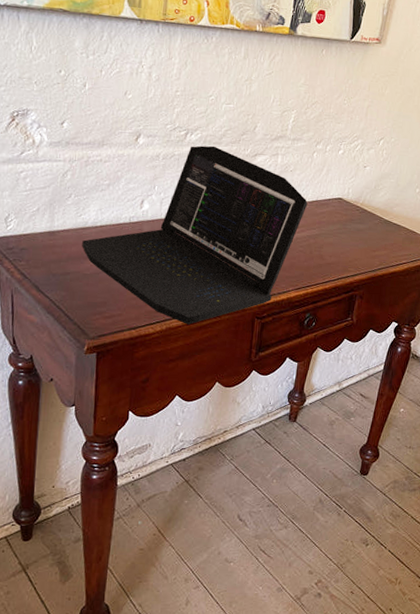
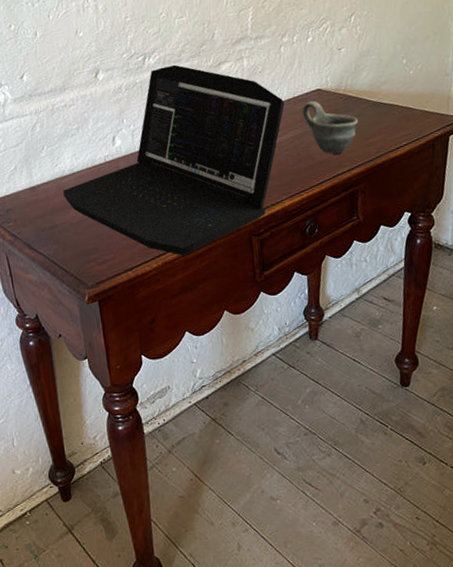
cup: none [321,206,368,259] -> present [301,100,358,155]

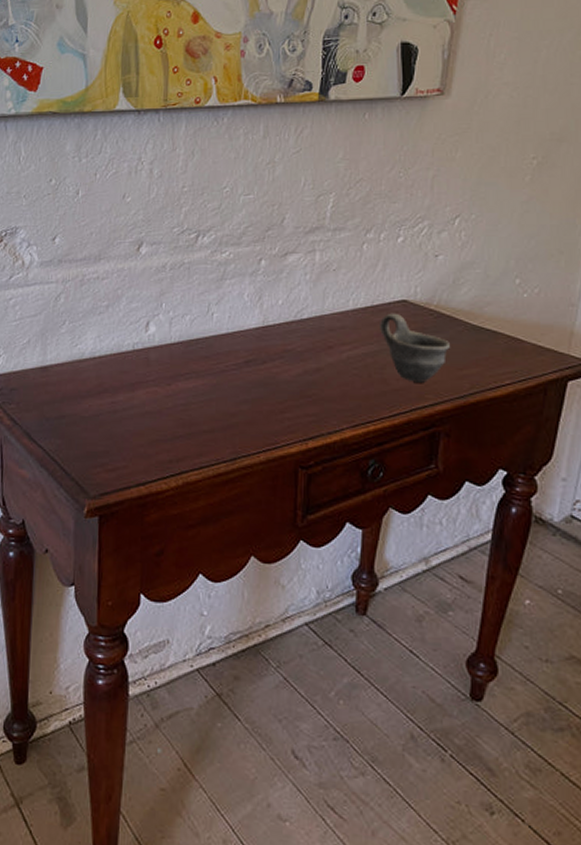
laptop: present [63,64,285,256] -> none [78,248,360,478]

